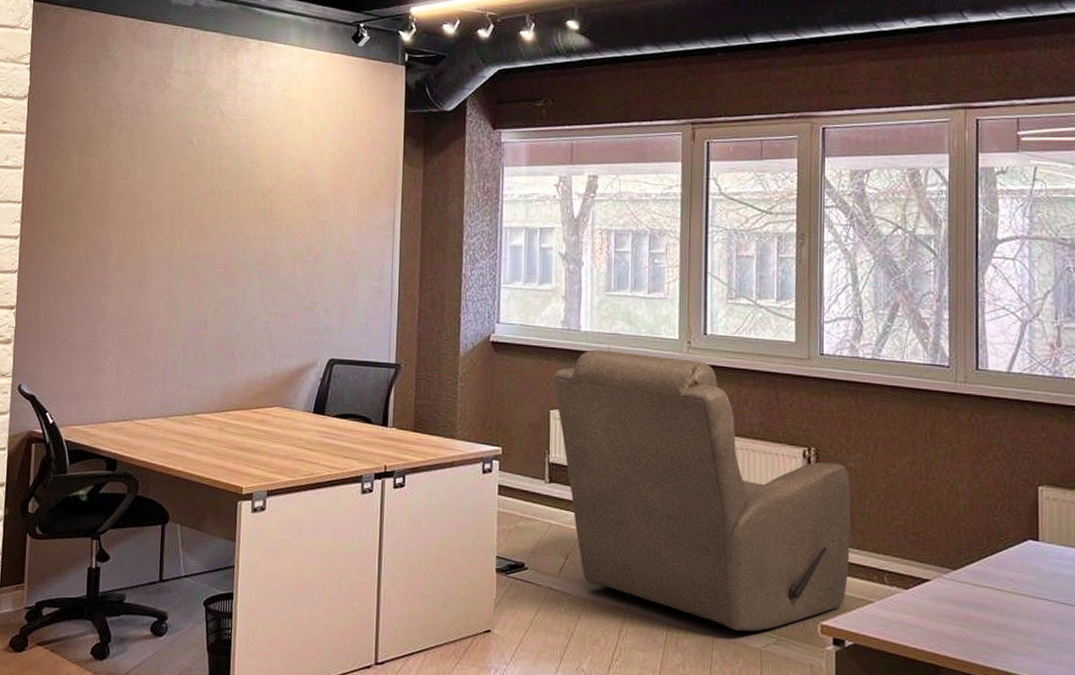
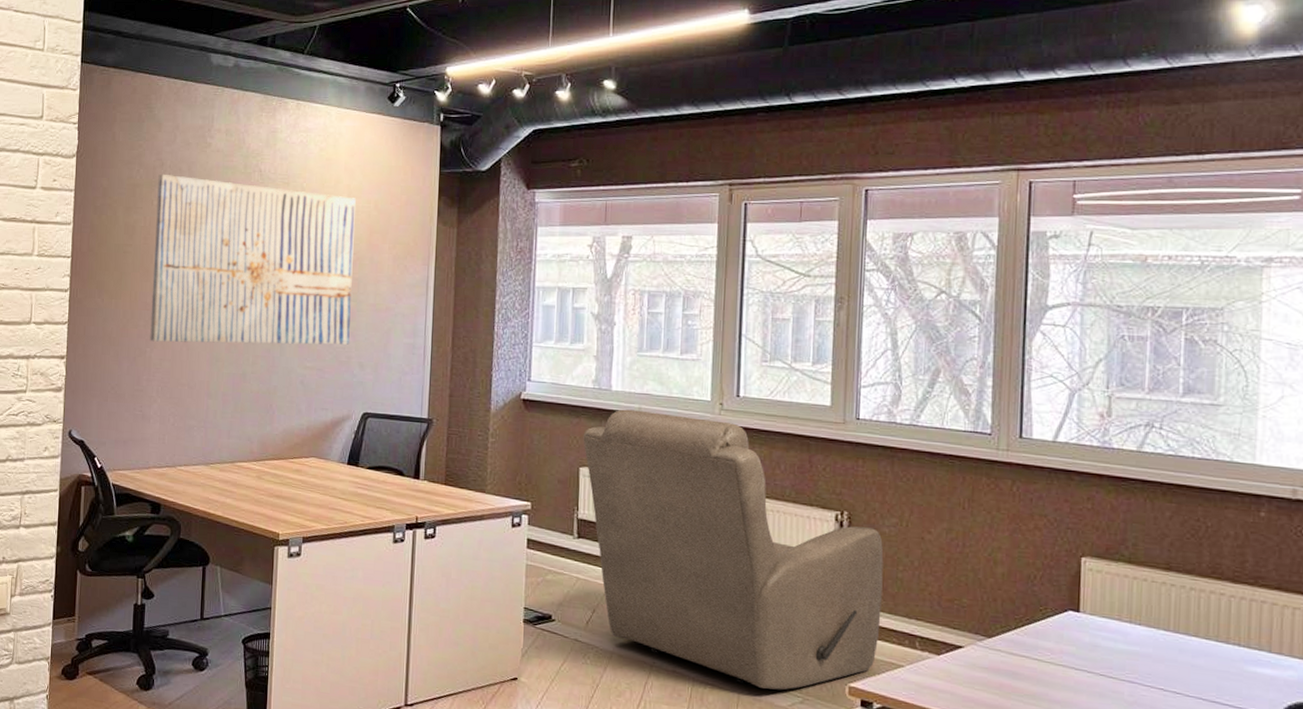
wall art: none [105,115,320,291] -> present [150,173,356,346]

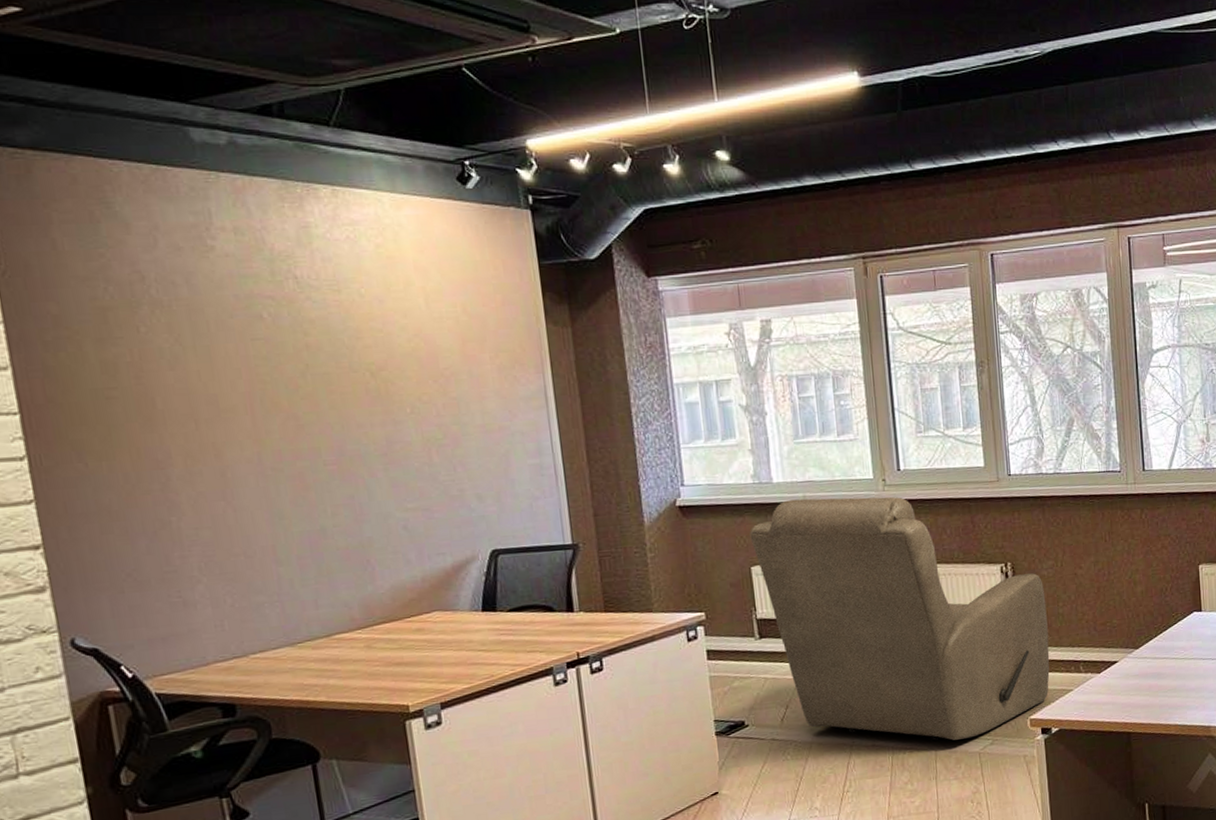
wall art: present [150,173,356,346] -> none [139,290,460,508]

